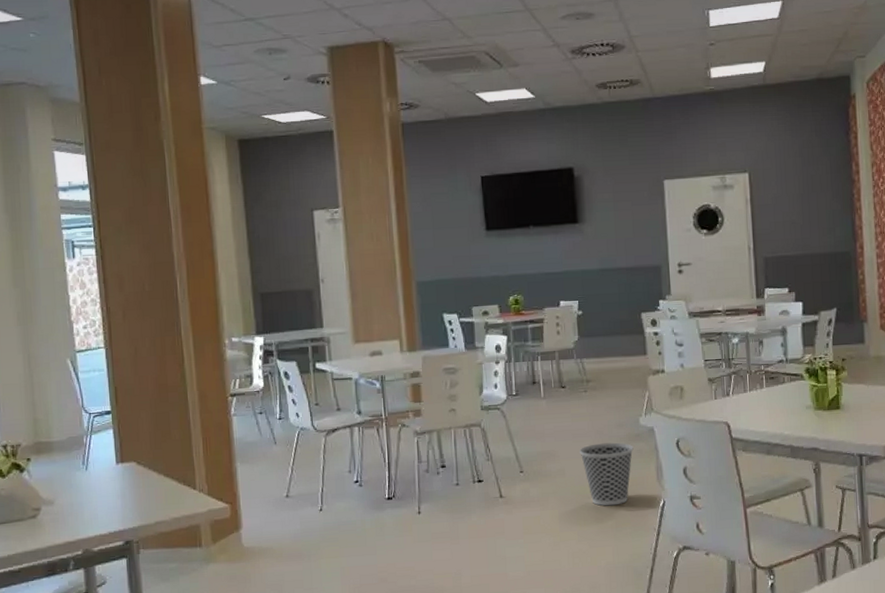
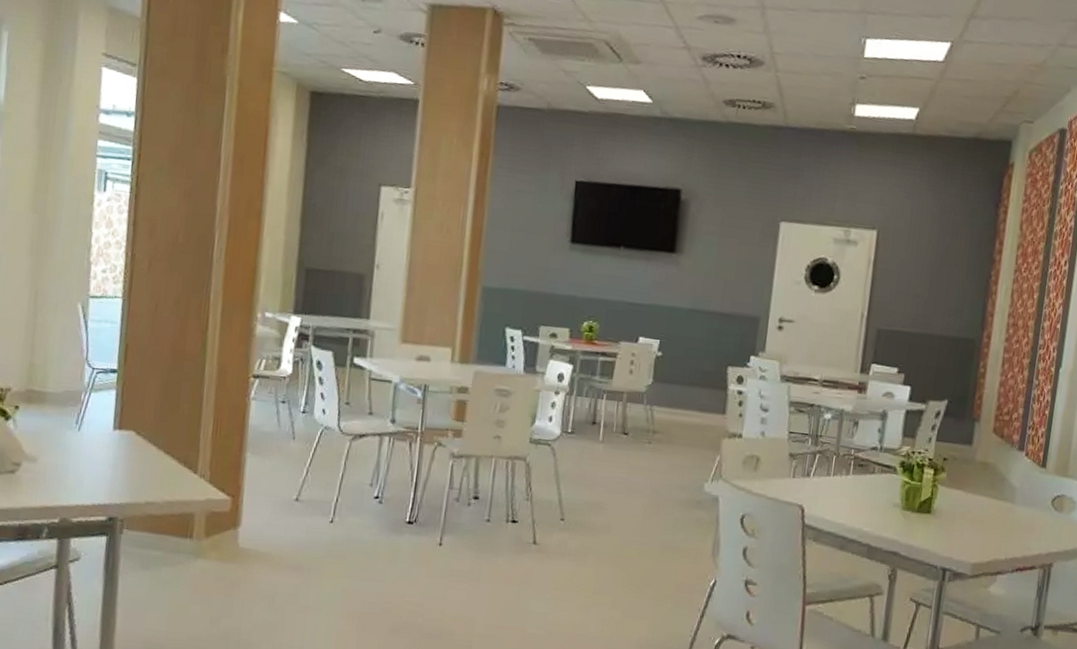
wastebasket: present [580,442,634,506] -> none [631,503,692,576]

